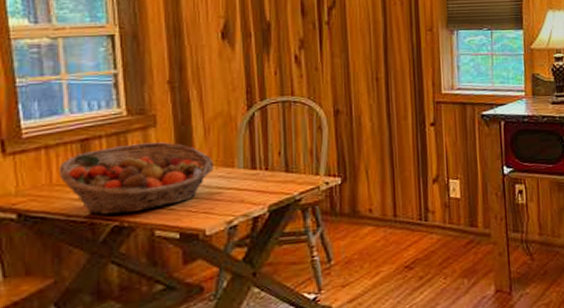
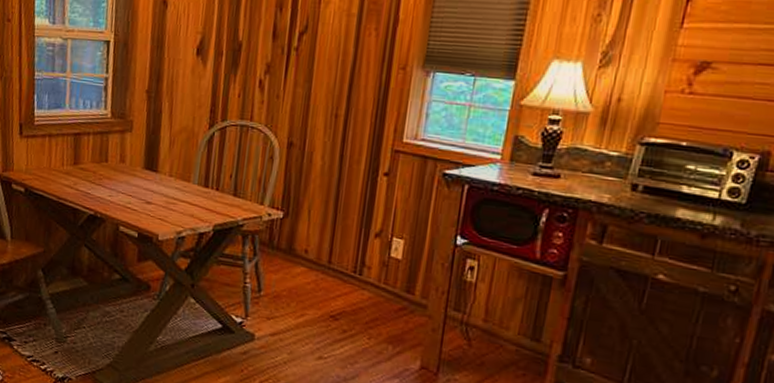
fruit basket: present [59,142,213,215] -> none [56,144,173,207]

